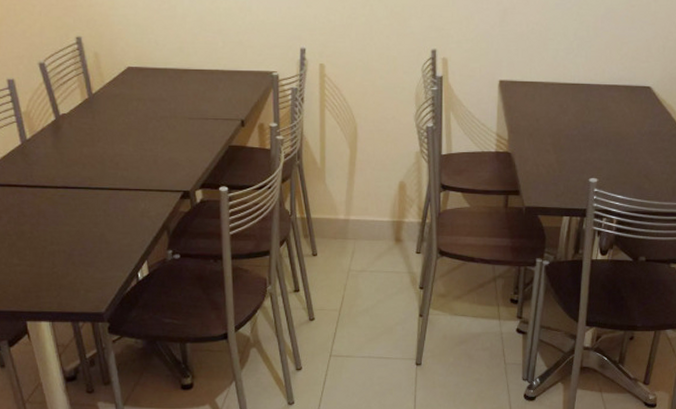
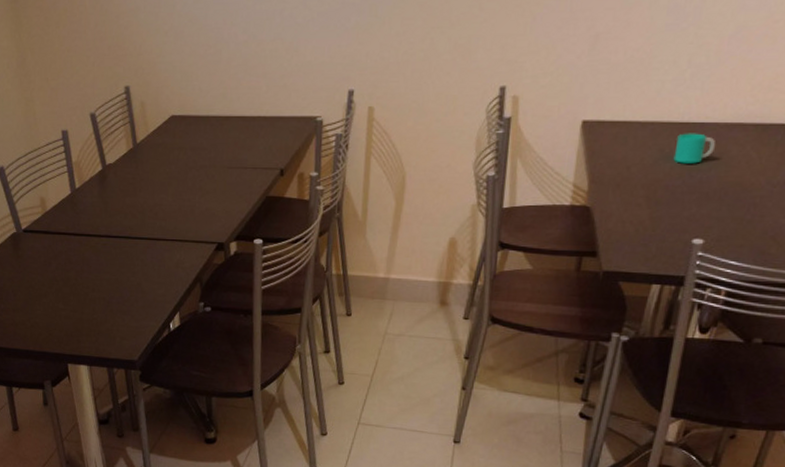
cup: none [570,92,600,117] -> present [673,133,716,164]

